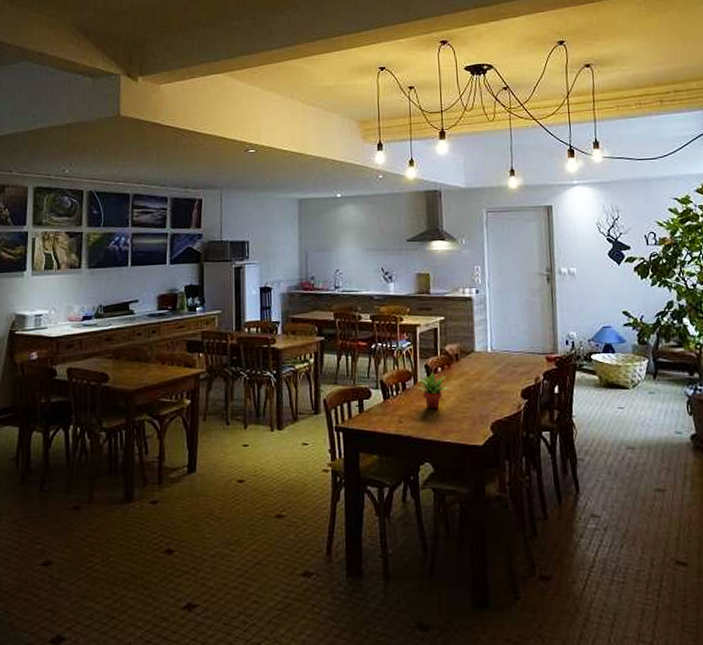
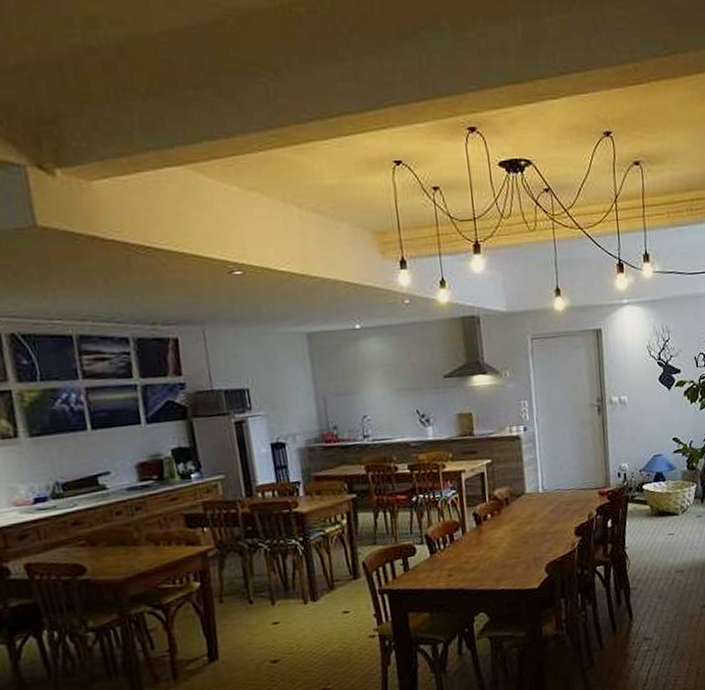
succulent plant: present [417,372,451,409] -> none [466,519,502,558]

